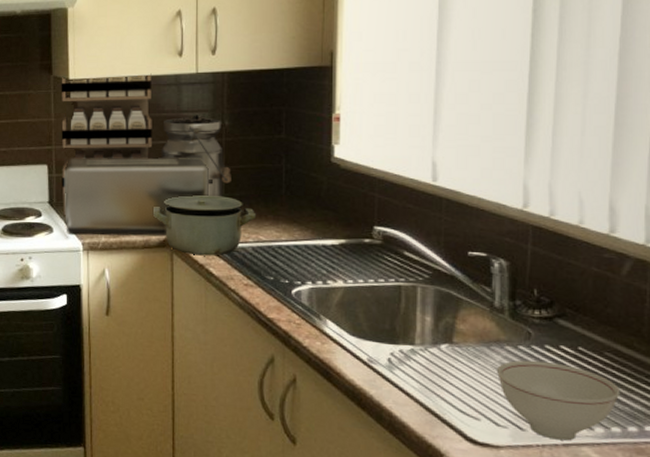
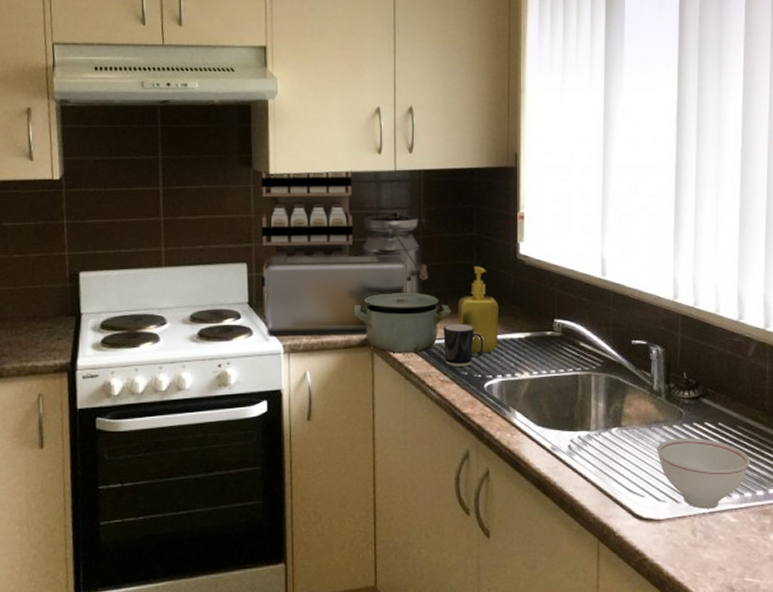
mug: none [247,227,292,271] -> present [443,324,484,367]
soap dispenser: none [263,170,309,259] -> present [458,266,499,353]

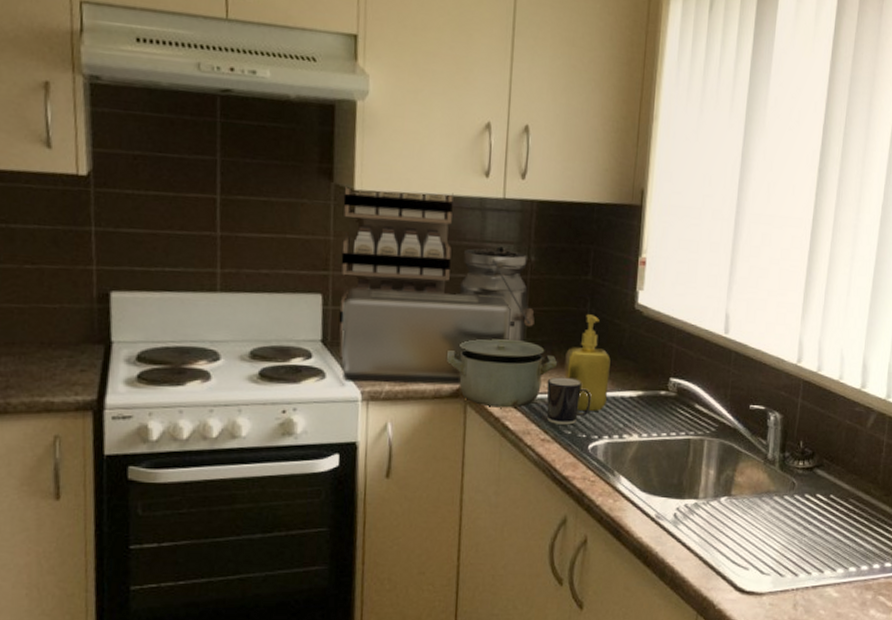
bowl: present [657,437,751,509] -> none [765,509,859,583]

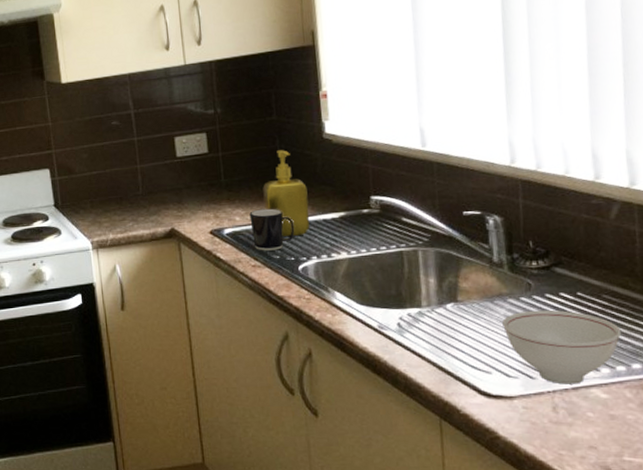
spice rack: present [339,184,535,359] -> none [53,69,229,217]
toaster: present [340,288,516,383] -> none [66,146,213,235]
saucepan: present [446,338,558,408] -> none [156,182,257,243]
bowl: none [765,509,859,583] -> present [502,309,622,385]

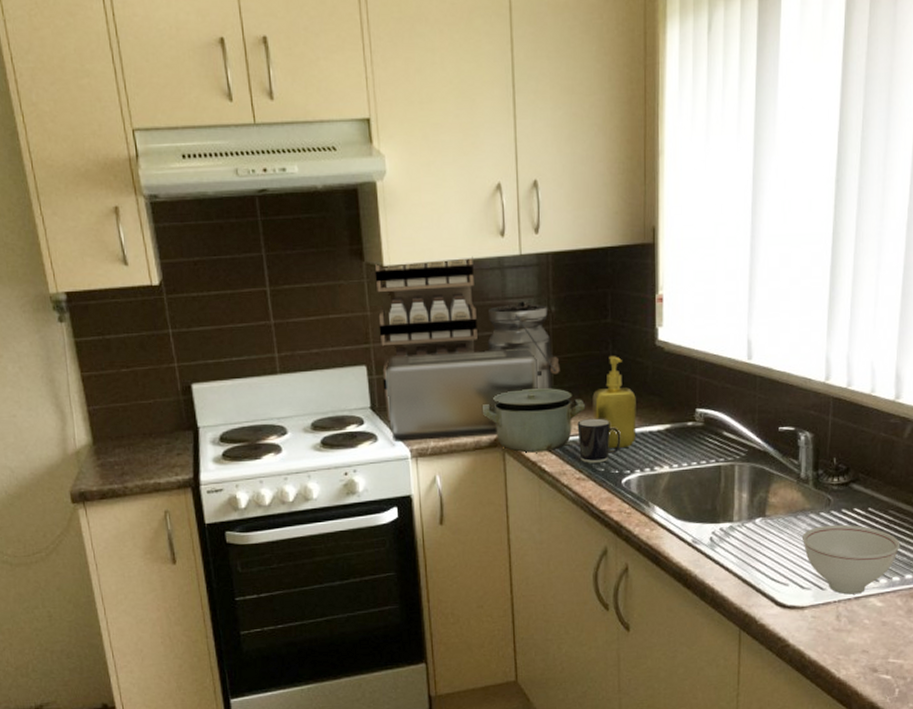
spice rack: none [53,69,229,217] -> present [374,256,560,422]
toaster: none [66,146,213,235] -> present [385,347,543,442]
saucepan: none [156,182,257,243] -> present [481,387,586,453]

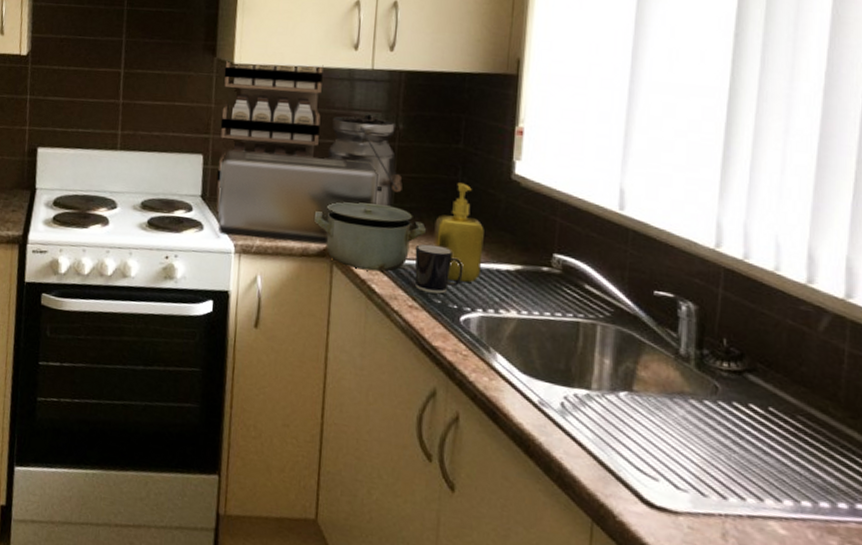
bowl: present [803,524,901,595] -> none [679,416,813,513]

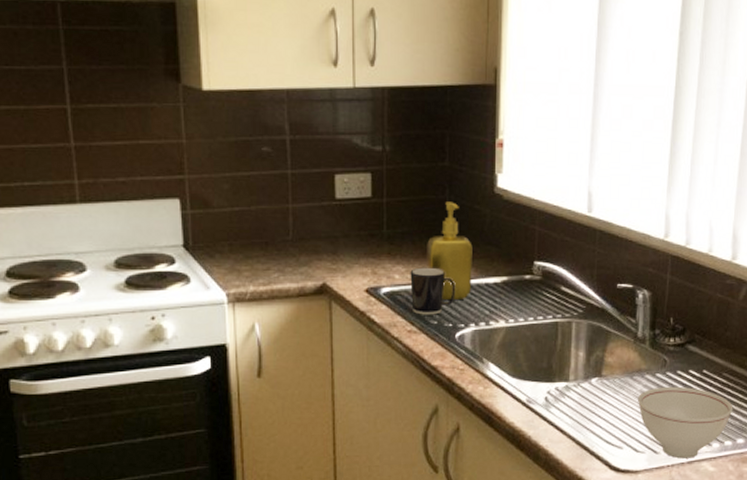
spice rack: present [216,58,403,213] -> none [192,84,393,262]
toaster: present [217,150,383,243] -> none [201,188,375,284]
saucepan: present [313,201,427,272] -> none [307,231,420,302]
bowl: none [679,416,813,513] -> present [638,386,733,459]

